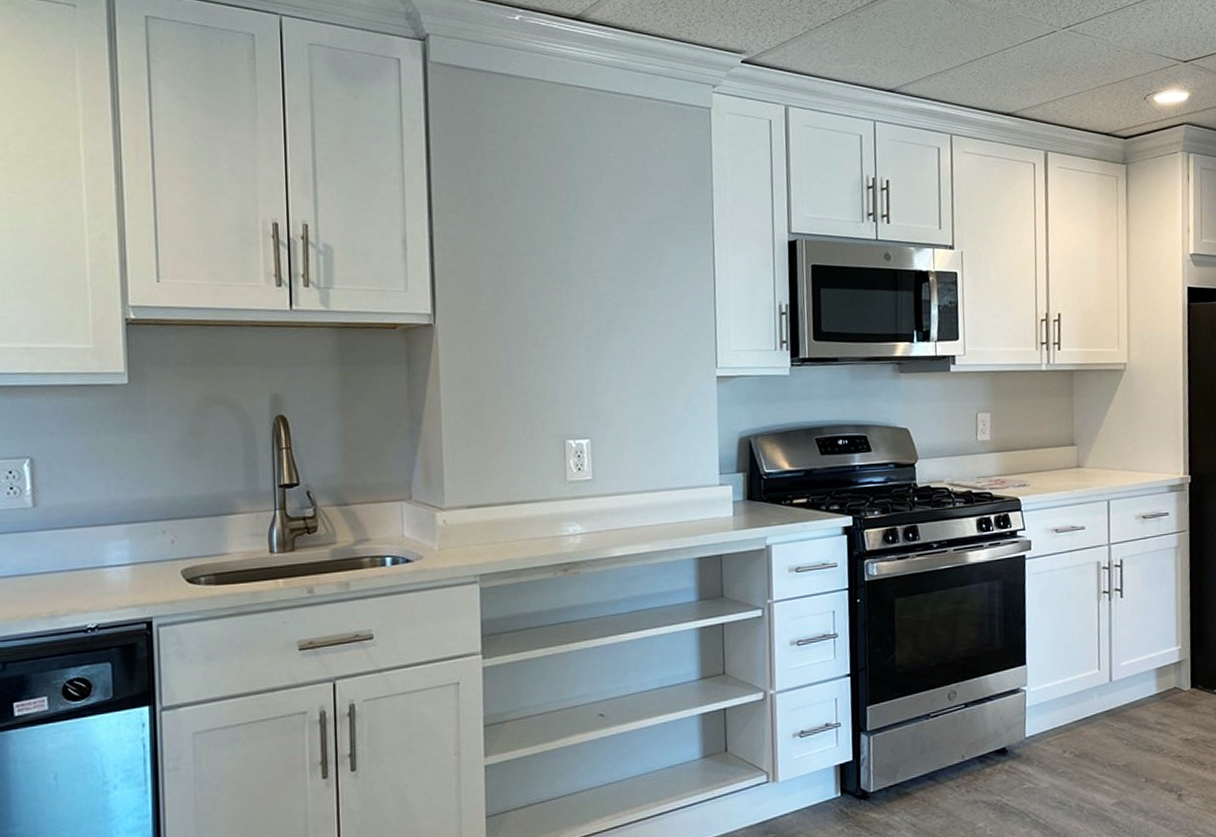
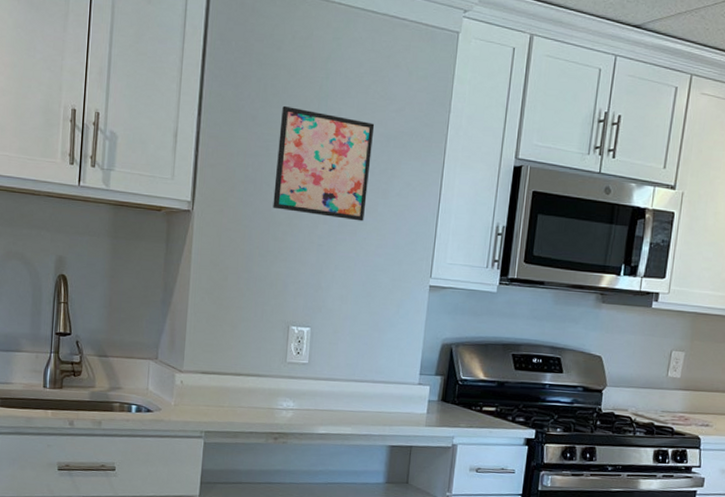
wall art: none [526,198,635,316] -> present [273,105,375,222]

